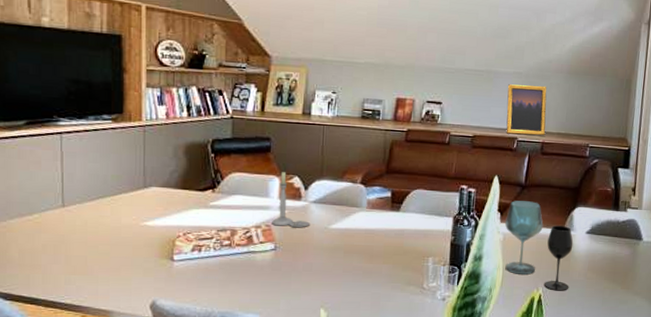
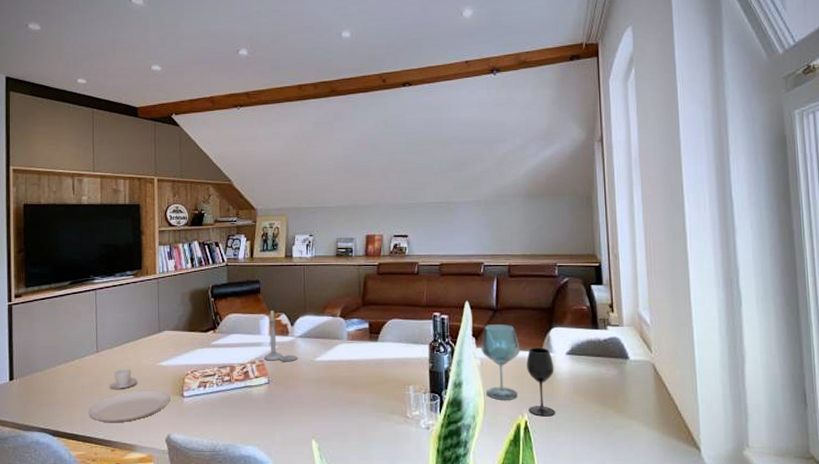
plate: none [50,251,157,287] -> present [87,390,170,423]
teacup: none [79,227,114,249] -> present [109,368,136,389]
picture frame: present [506,84,547,136] -> none [469,210,511,260]

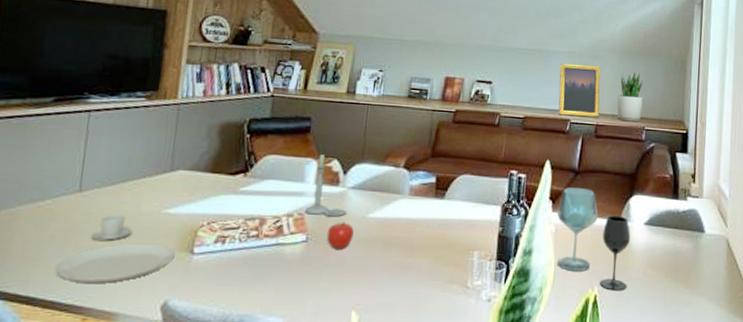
fruit: none [284,365,305,389] -> present [326,222,354,249]
picture frame: none [469,210,511,260] -> present [558,64,601,118]
planter: none [527,213,552,260] -> present [617,72,643,122]

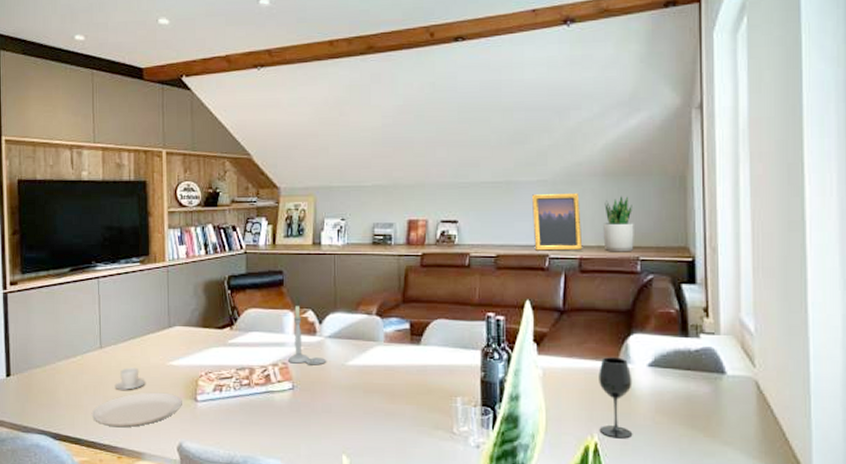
fruit: present [326,222,354,249] -> none [310,370,335,396]
wine glass: present [557,187,598,272] -> none [544,328,591,418]

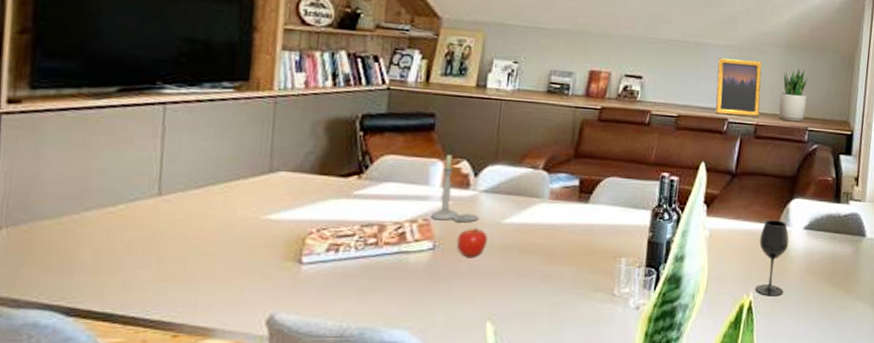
plate: present [91,392,182,428] -> none [134,252,280,298]
teacup: present [114,367,144,390] -> none [176,221,225,250]
fruit: none [310,370,335,396] -> present [456,228,488,257]

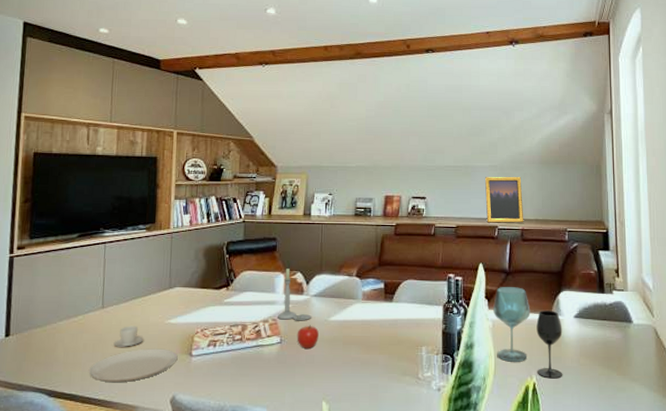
plate: none [134,252,280,298] -> present [88,348,178,383]
teacup: none [176,221,225,250] -> present [113,326,143,347]
wine glass: none [711,191,756,277] -> present [493,287,531,362]
planter: present [778,69,807,122] -> none [540,180,563,225]

